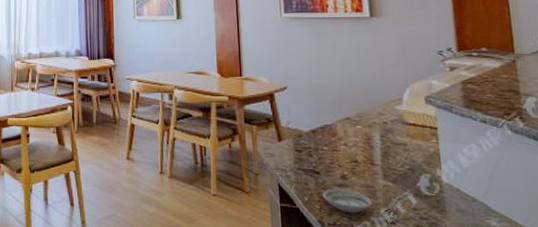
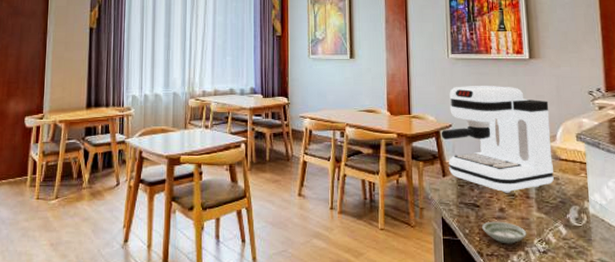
coffee maker: none [275,46,401,160] -> present [441,86,554,194]

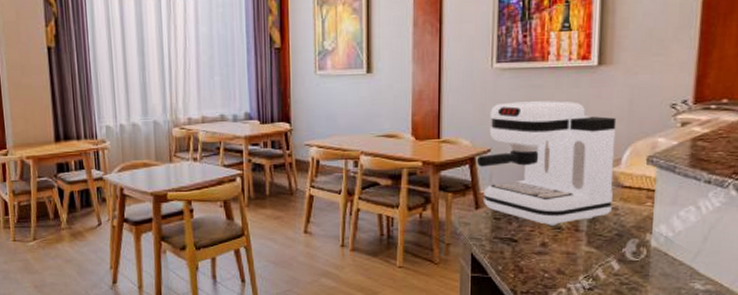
saucer: present [482,221,527,244] -> none [518,256,572,281]

